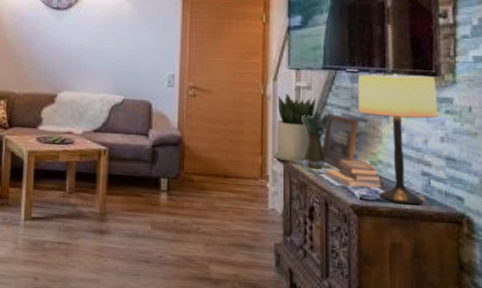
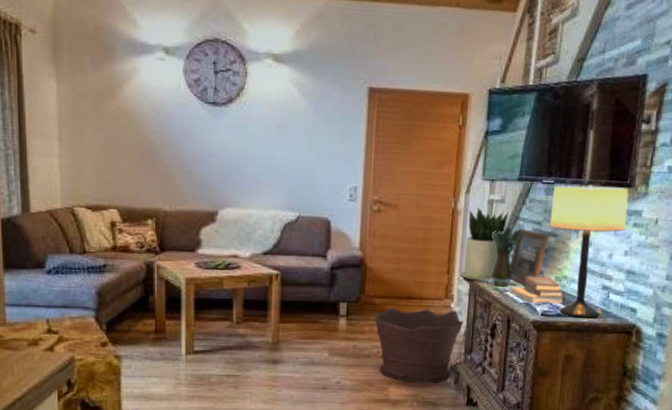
clay pot: none [193,185,281,264] -> present [374,308,464,383]

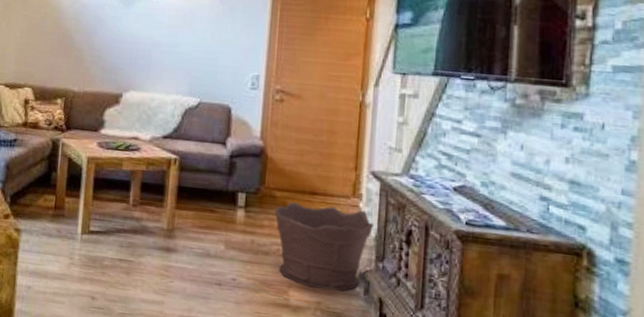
planter: present [459,208,509,283] -> none [368,102,424,183]
vase: present [491,225,524,288] -> none [403,121,441,190]
picture frame: present [510,228,550,286] -> none [426,125,472,190]
books: present [510,276,563,304] -> none [427,179,492,213]
table lamp: present [549,185,629,318] -> none [471,82,566,233]

